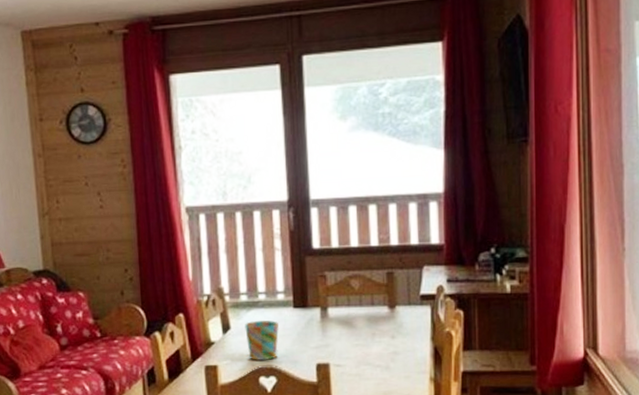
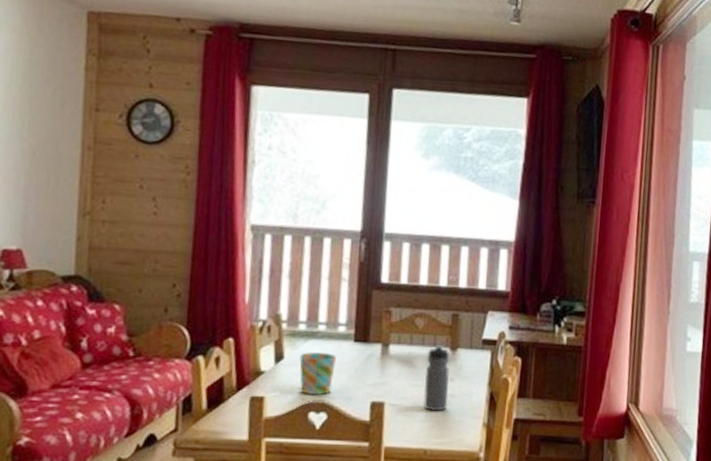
water bottle: none [366,304,392,369] -> present [423,345,450,411]

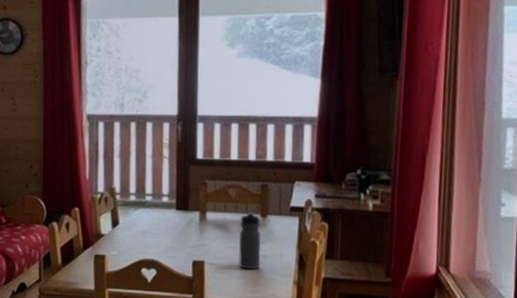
mug: present [299,352,336,396] -> none [132,219,162,255]

